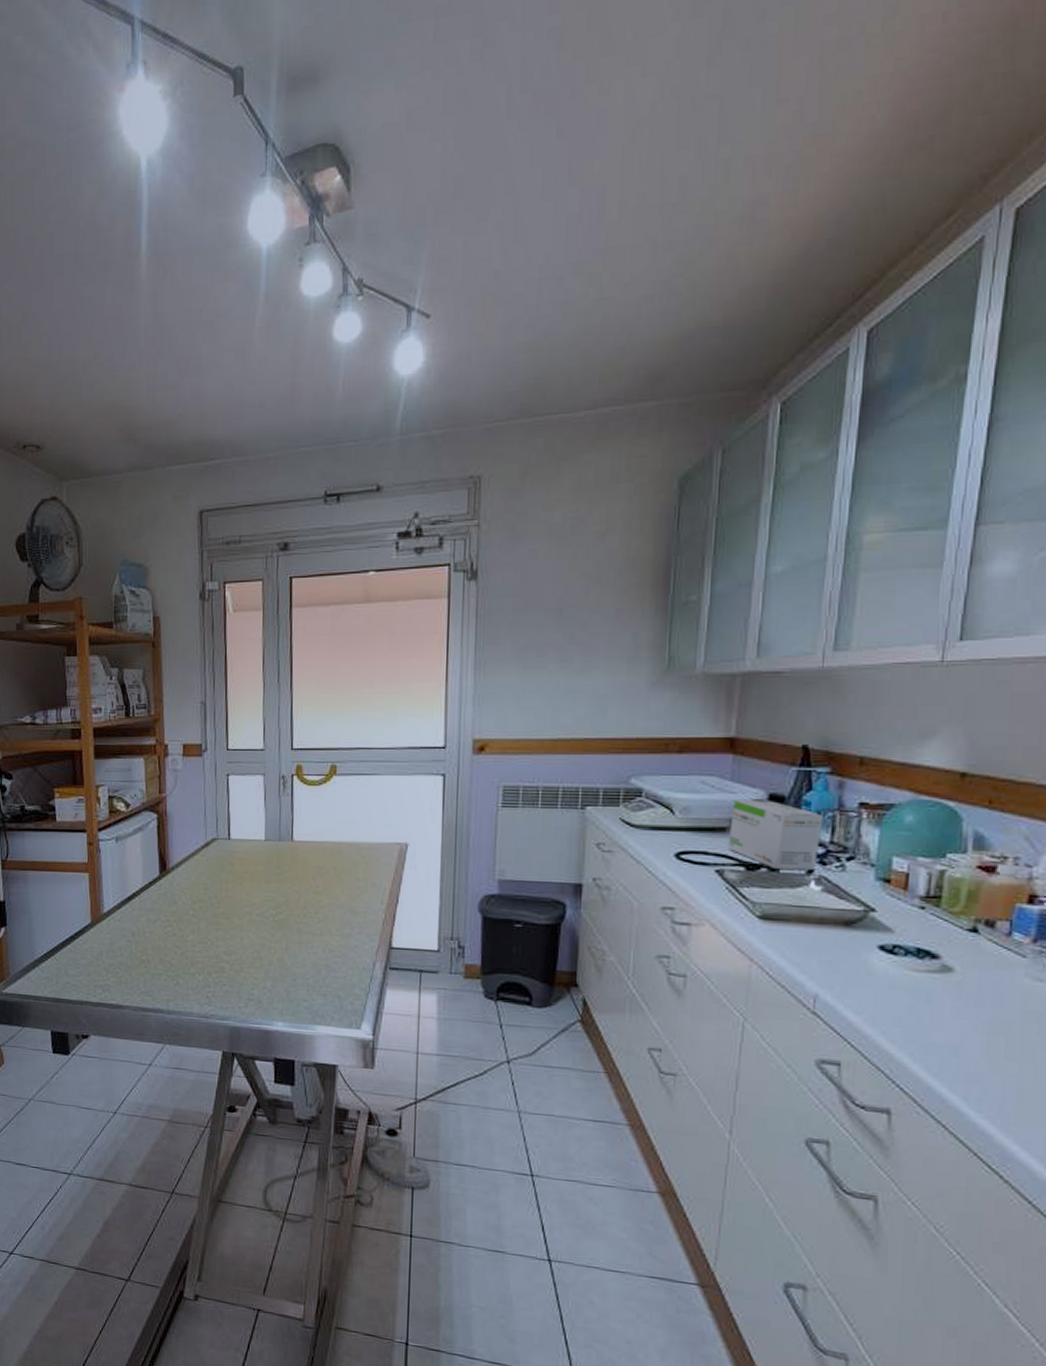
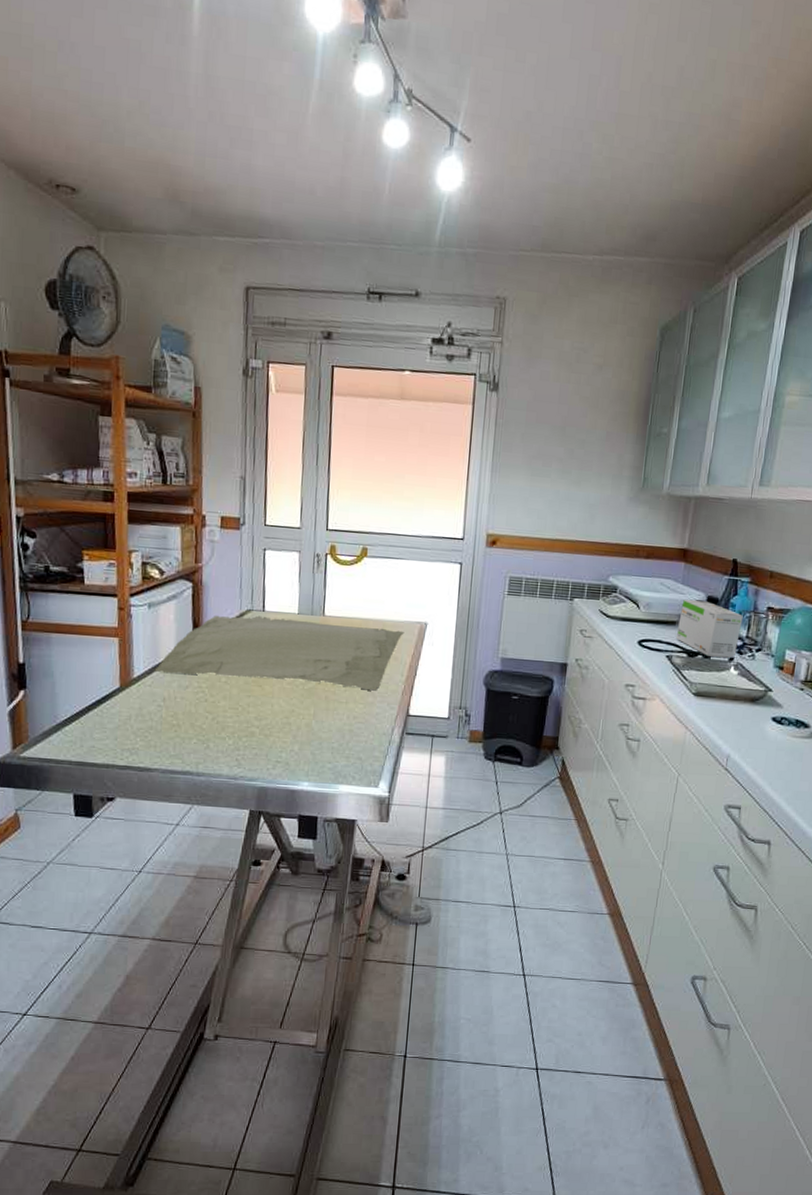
towel: none [122,844,382,921] -> present [153,615,404,691]

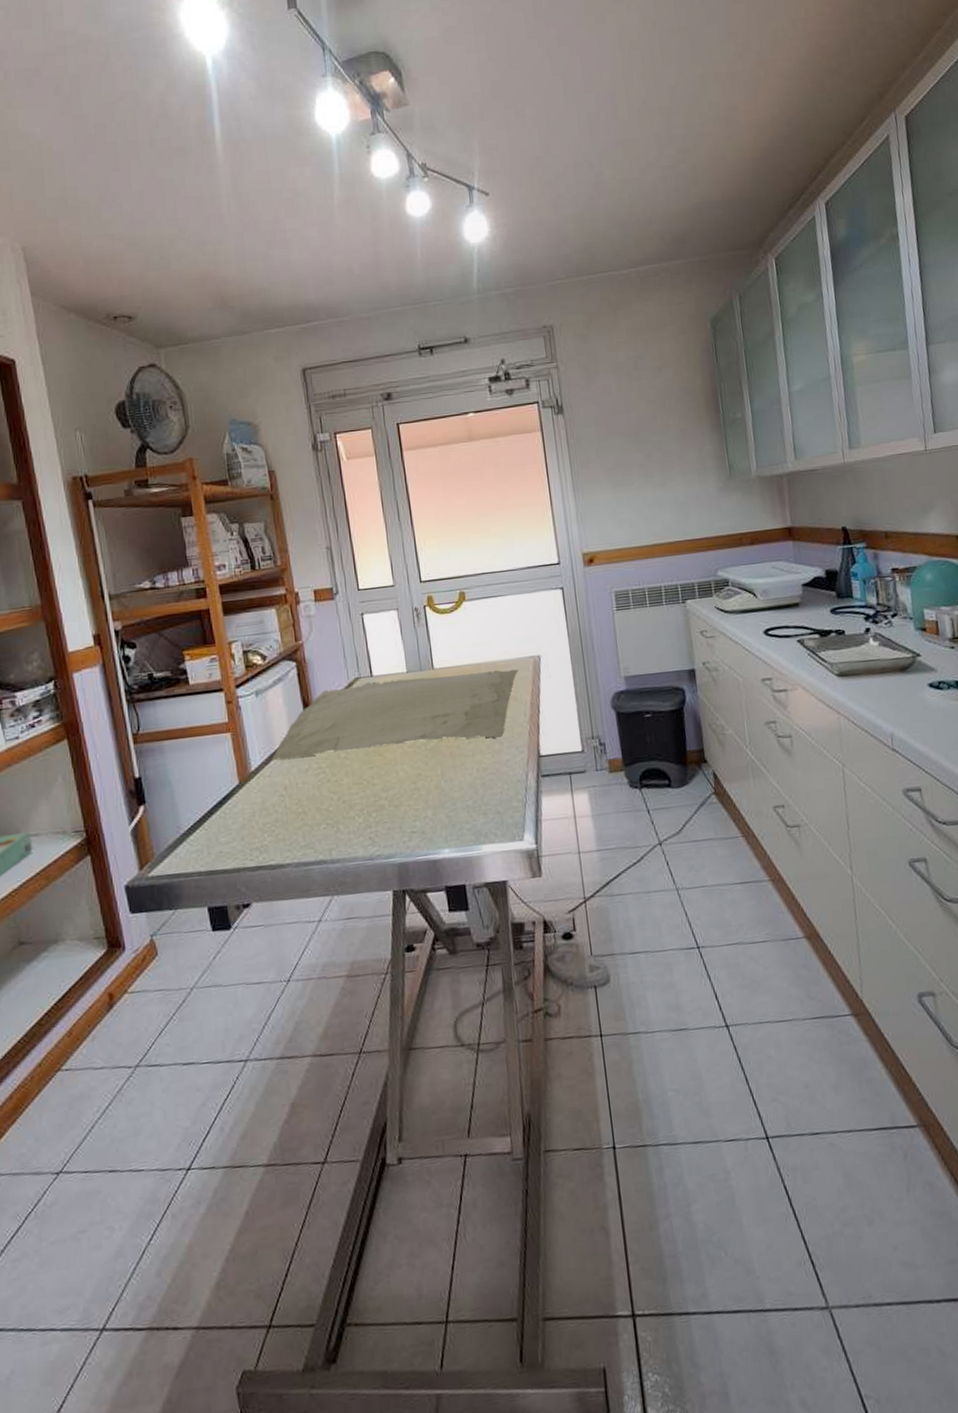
medicine box: present [676,599,743,658] -> none [800,575,871,632]

